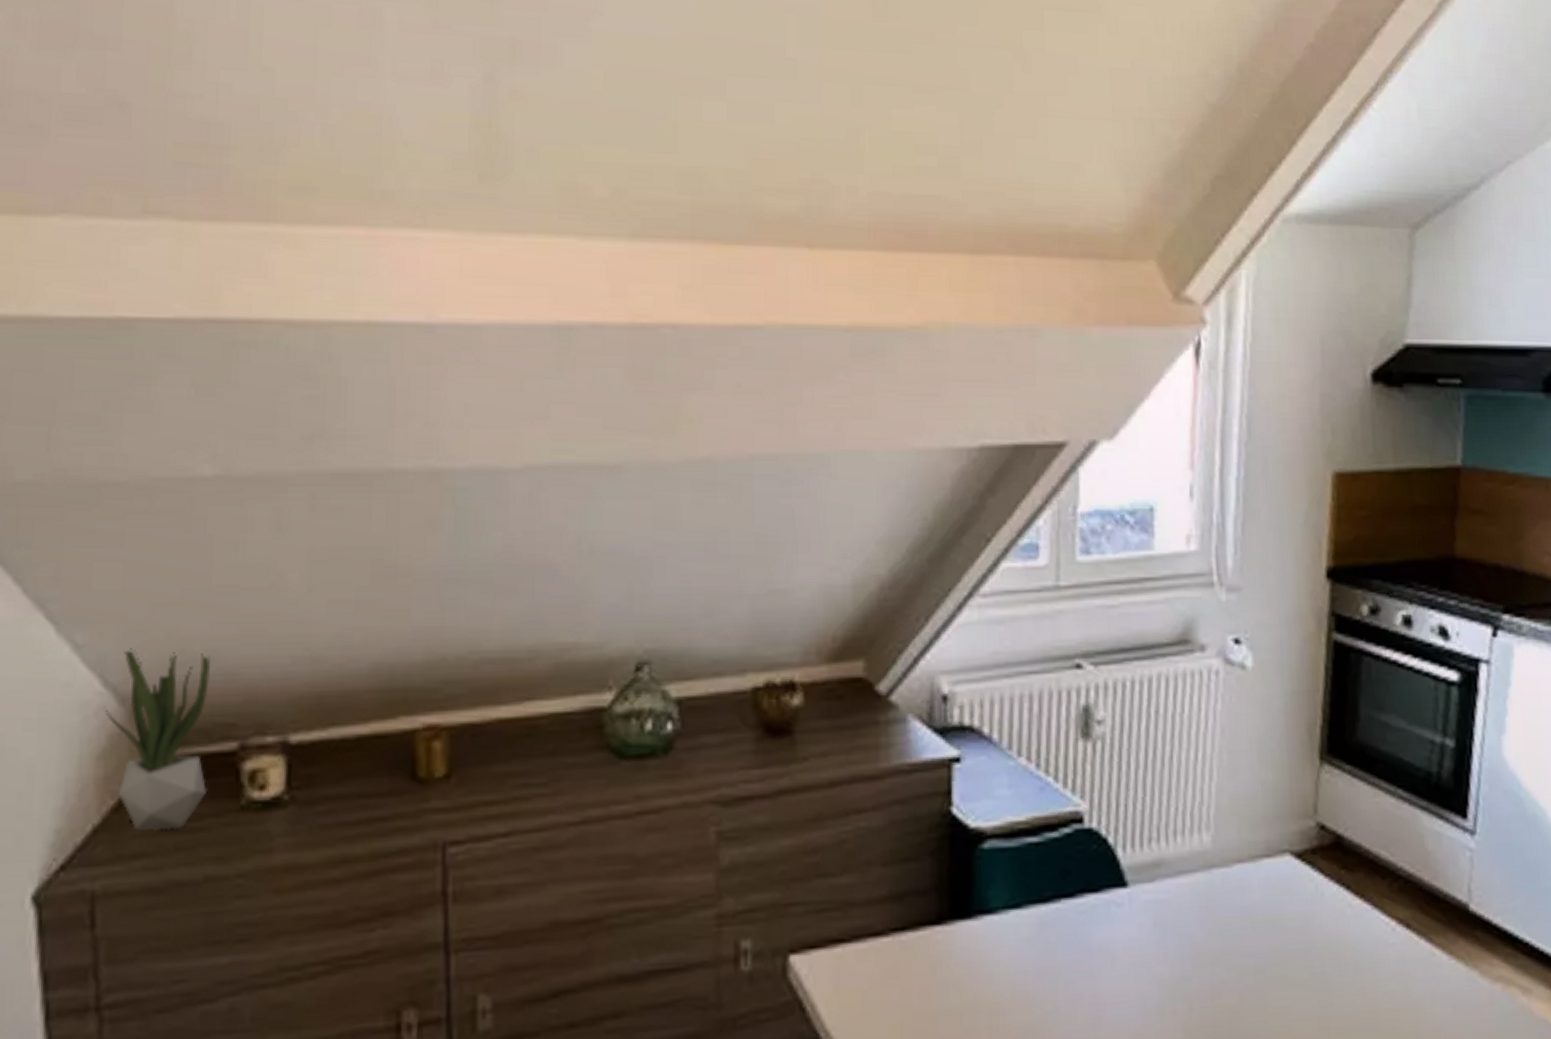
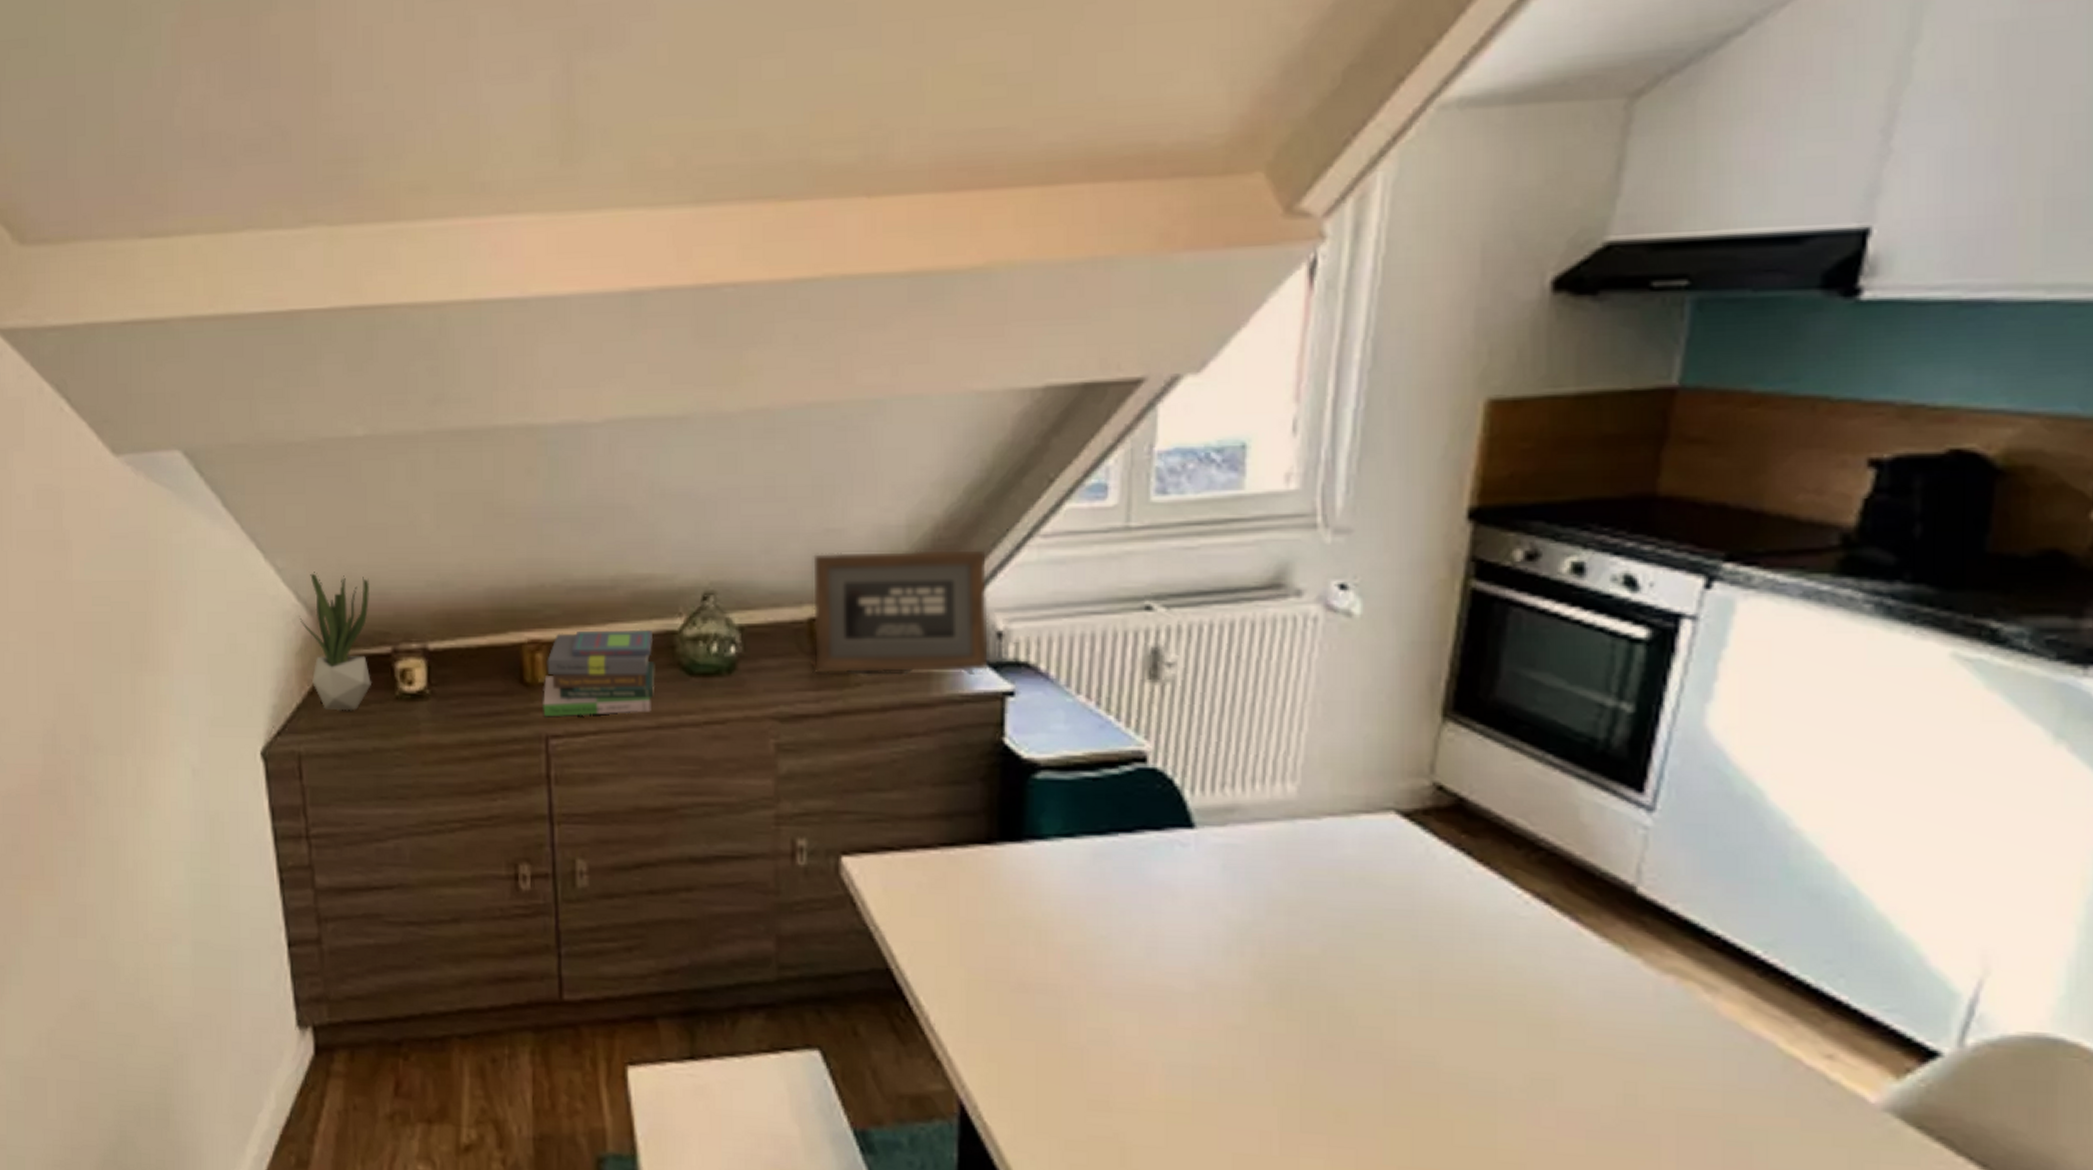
books: none [440,707,580,820] -> present [543,629,655,717]
picture frame: none [756,609,936,748] -> present [812,548,990,673]

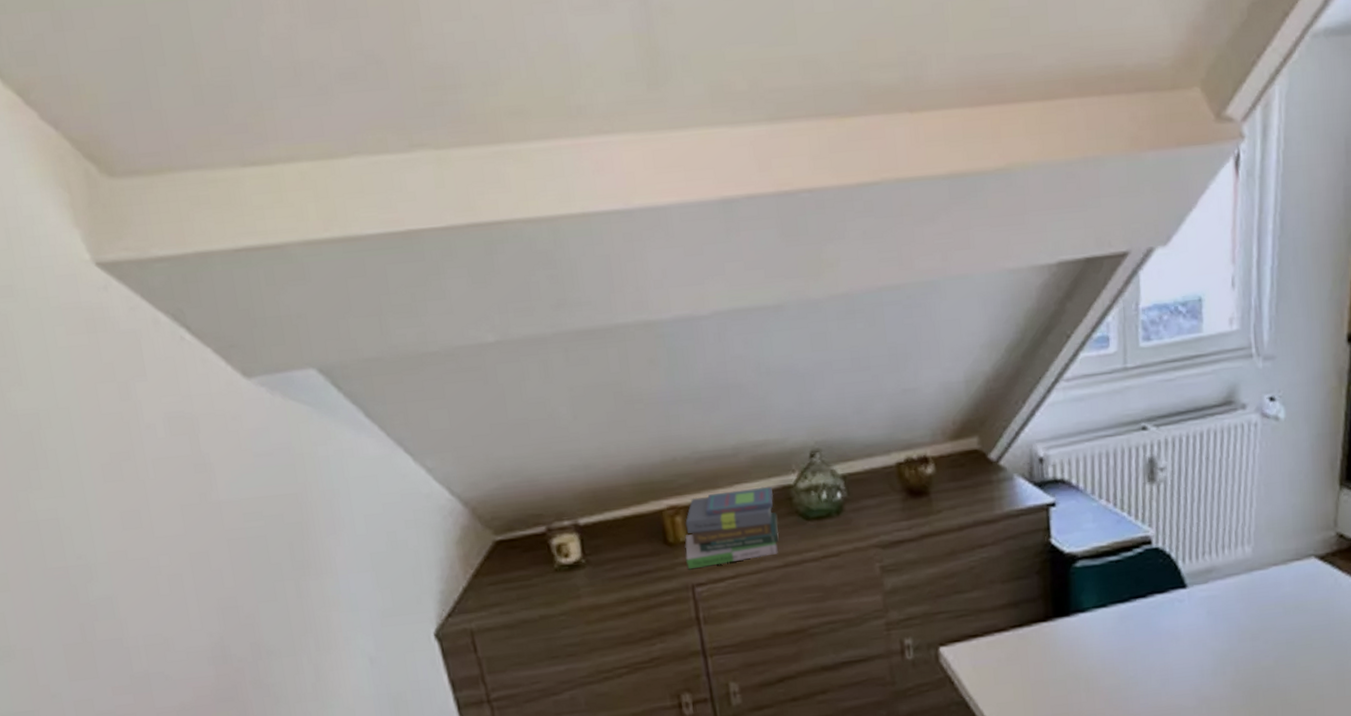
potted plant: present [299,572,373,711] -> none [455,468,532,588]
picture frame: present [812,548,990,673] -> none [894,394,1036,506]

